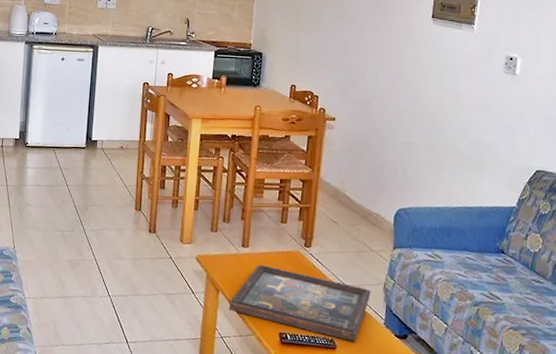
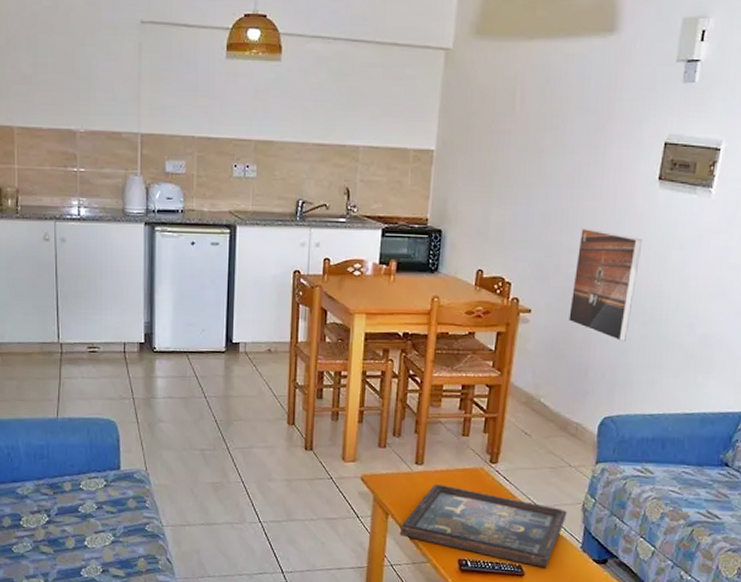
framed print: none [366,53,422,145] -> present [569,227,643,341]

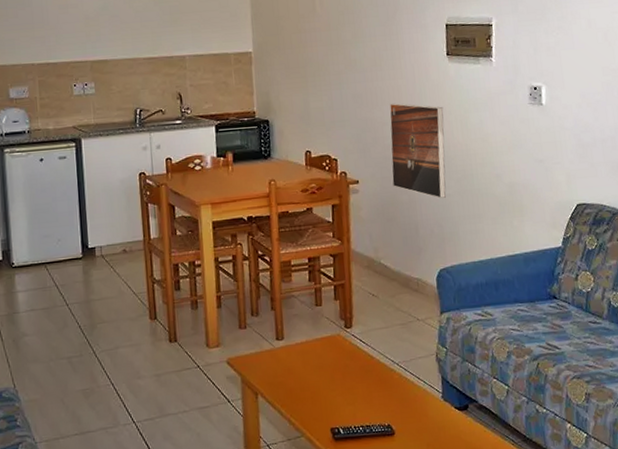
decorative tray: present [399,484,567,568] -> none [271,356,424,424]

